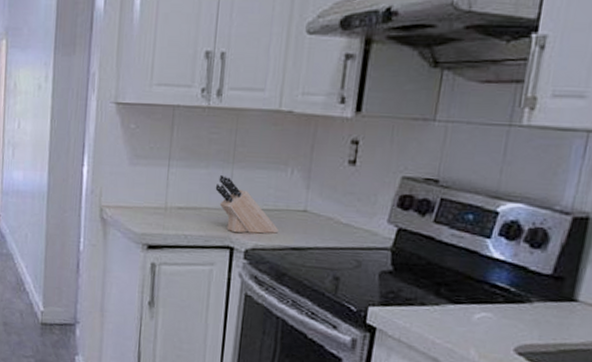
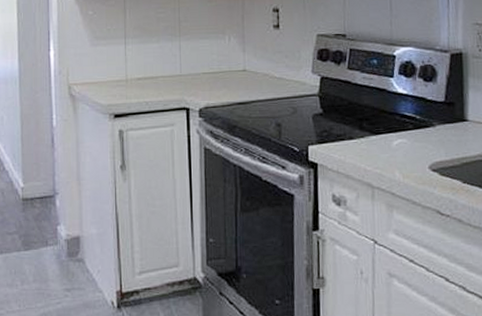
knife block: present [215,174,278,234] -> none [167,46,225,95]

